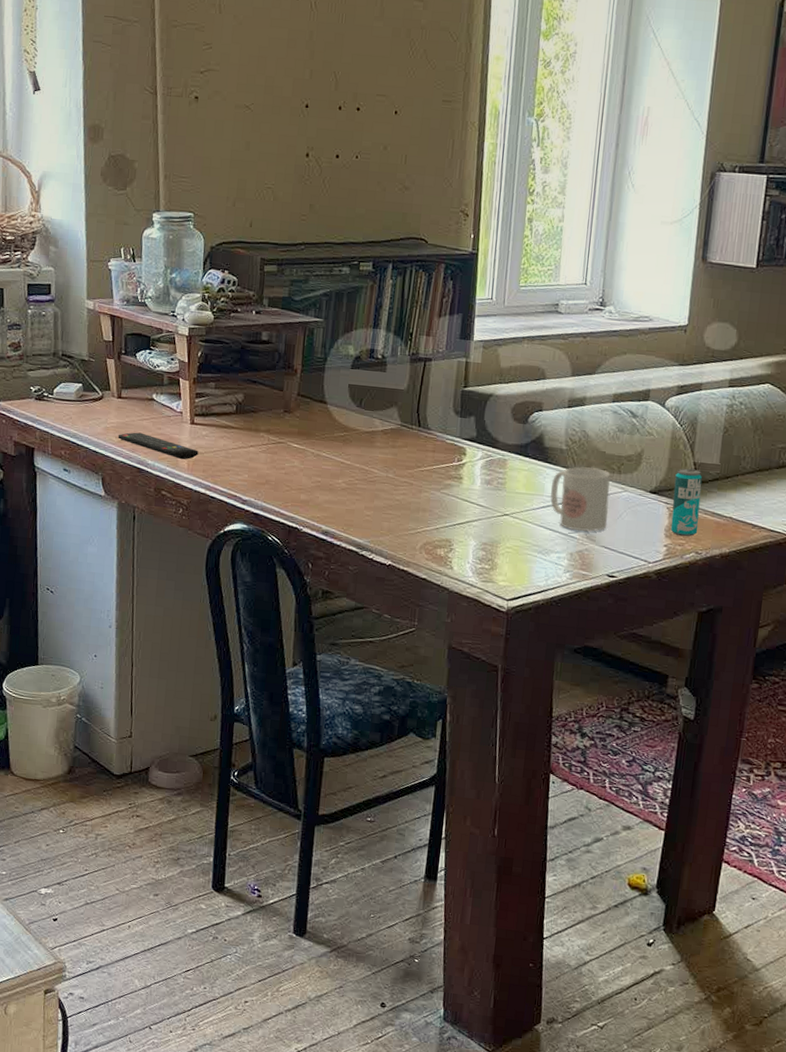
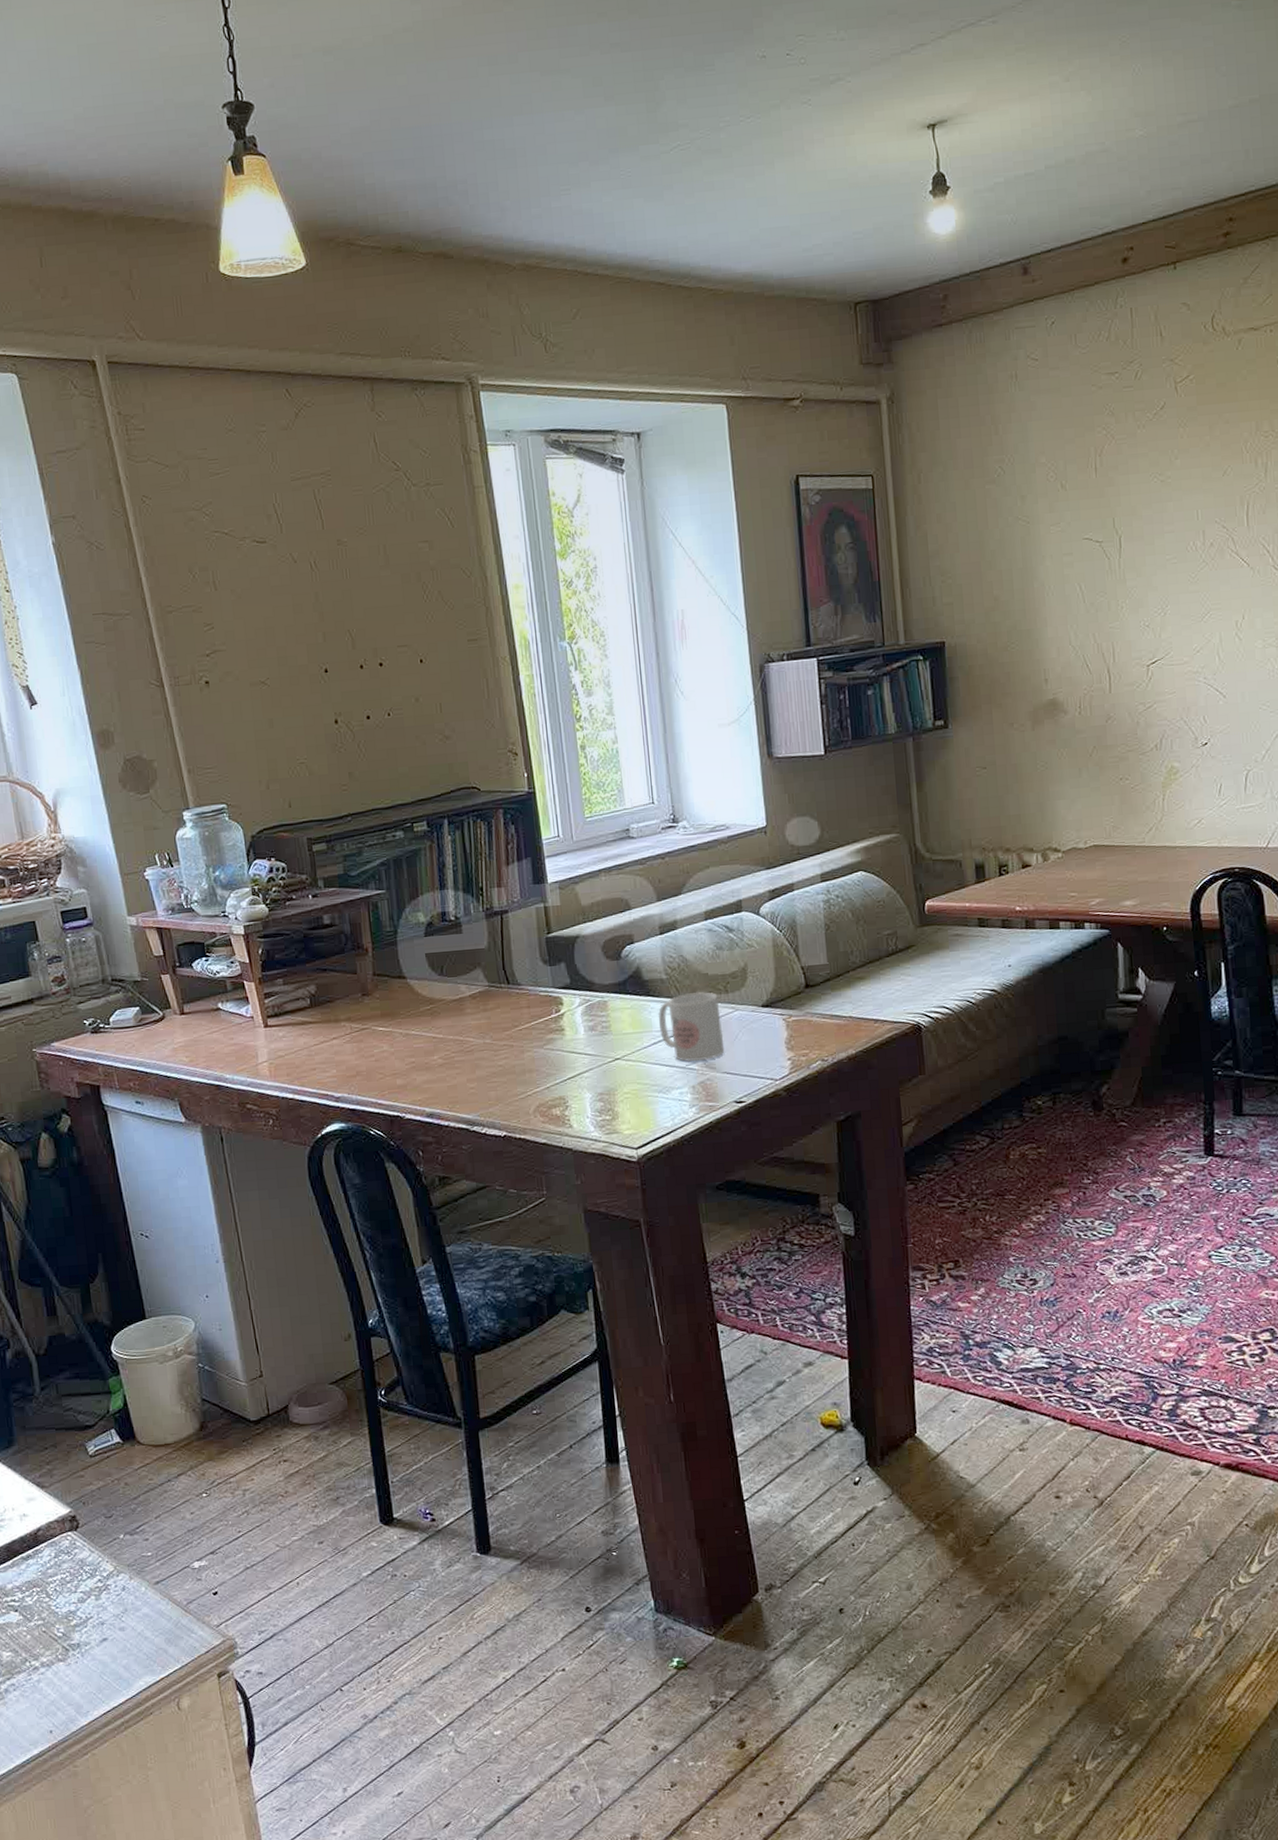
remote control: present [117,432,199,460] -> none [188,1046,279,1068]
beverage can: present [670,468,702,537] -> none [785,973,820,1046]

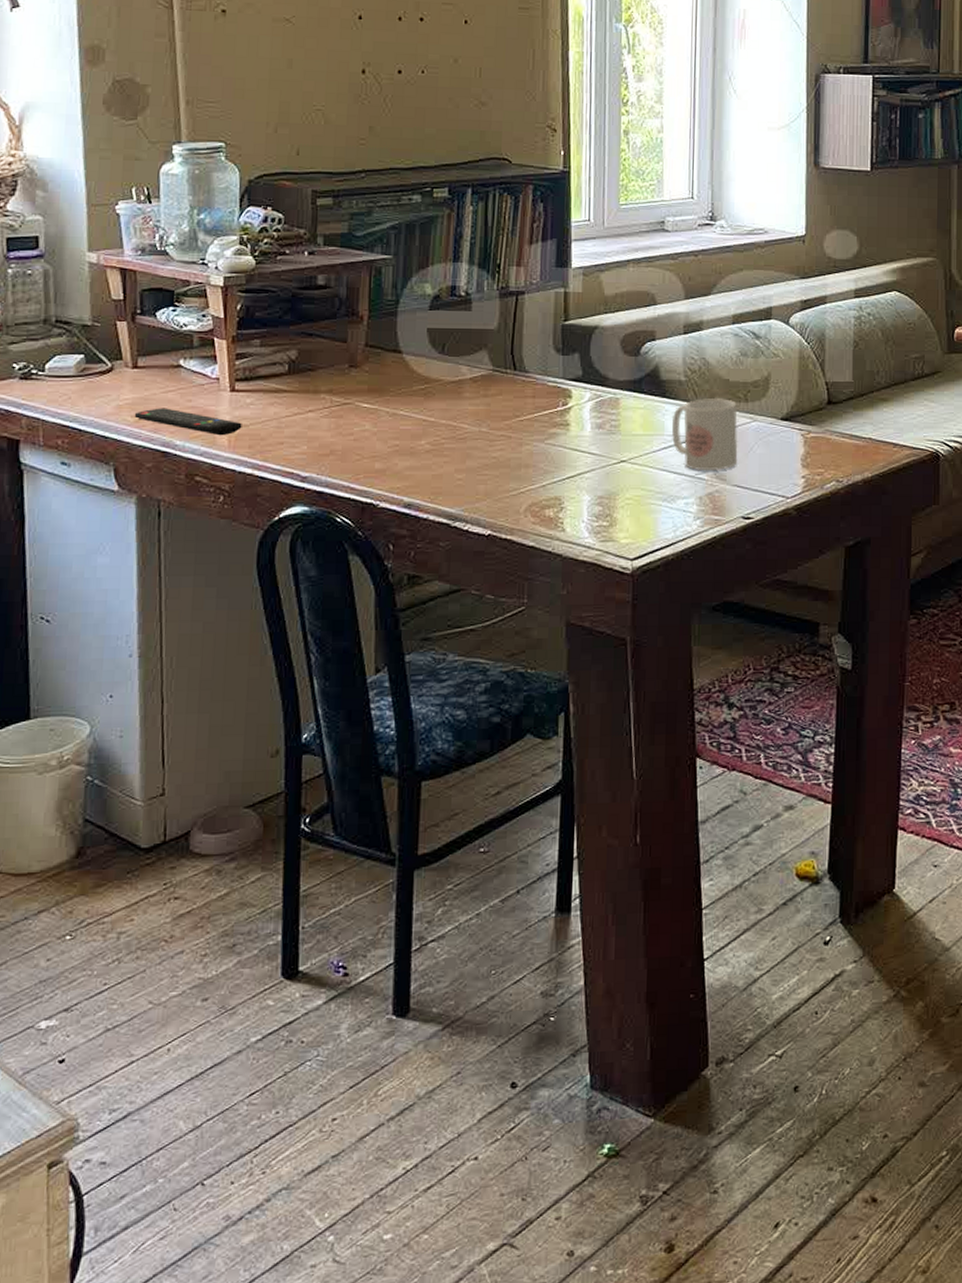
remote control: none [188,1046,279,1068] -> present [134,408,242,436]

